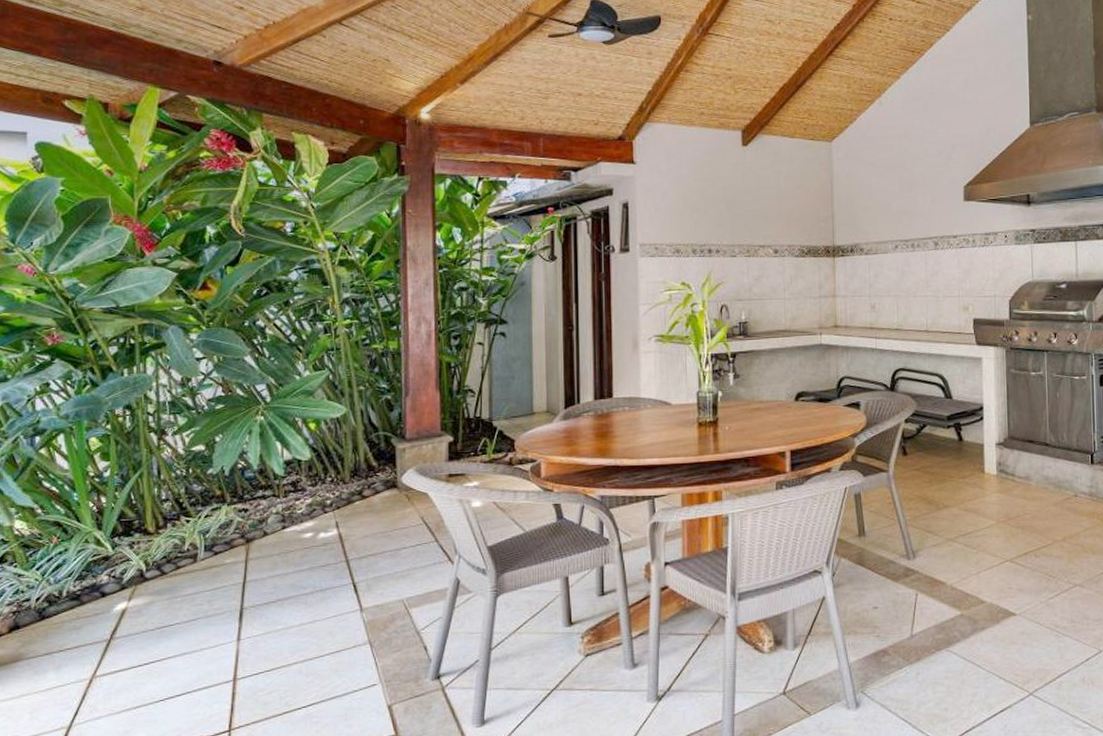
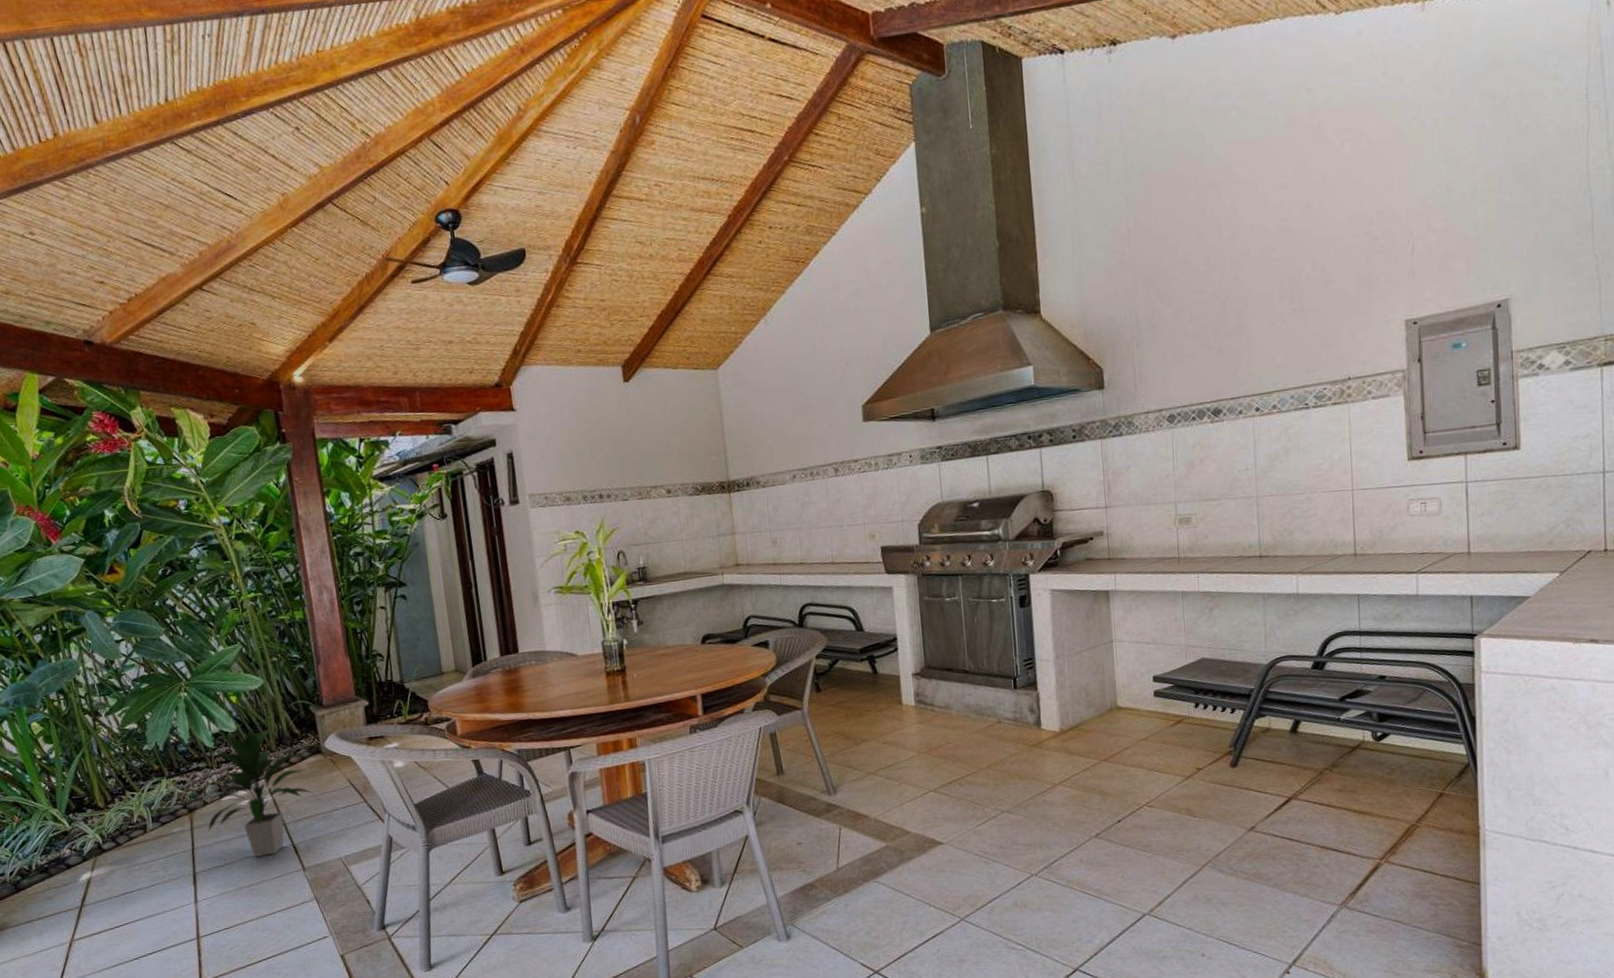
indoor plant: none [264,457,383,594] -> present [208,728,313,857]

